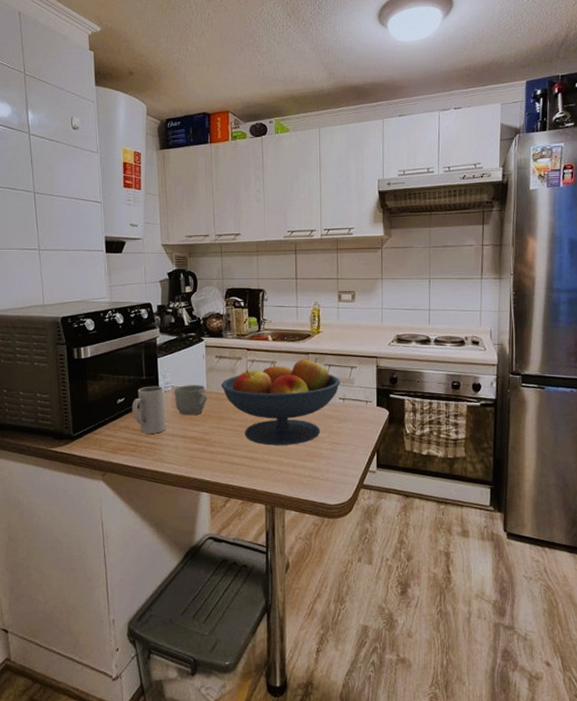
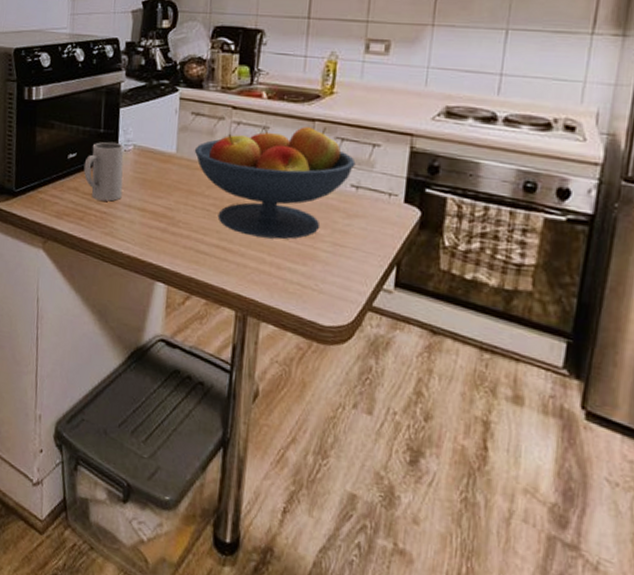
mug: present [174,385,207,416] -> none [135,145,176,185]

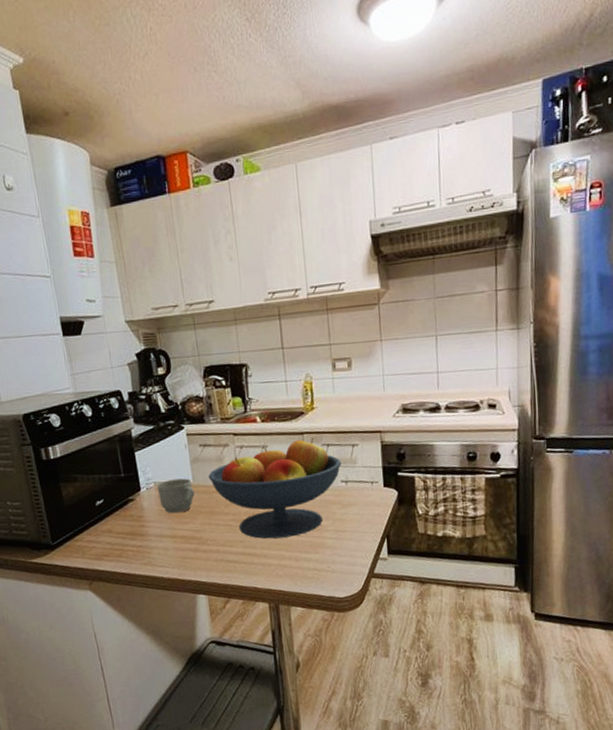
mug: present [83,142,124,202] -> none [112,483,153,537]
mug: none [135,145,176,185] -> present [156,478,195,514]

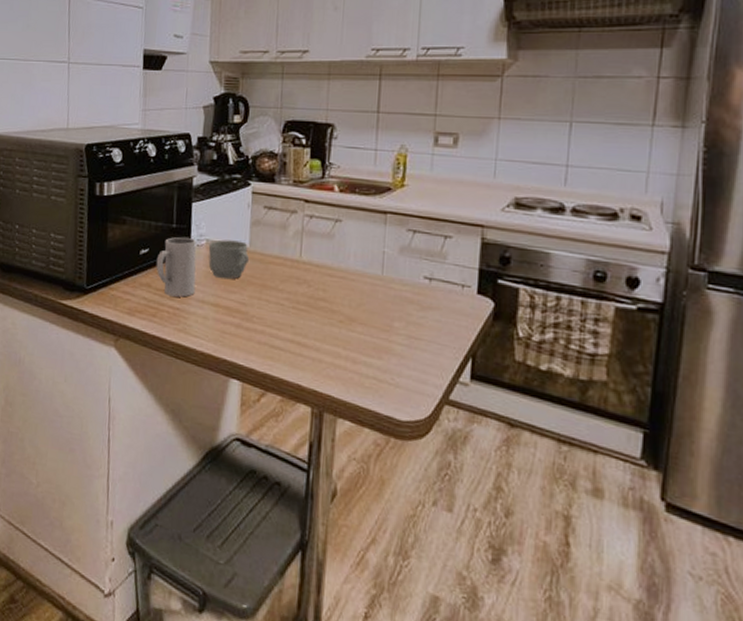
mug: none [112,483,153,537] -> present [156,237,197,297]
fruit bowl: present [208,437,342,539] -> none [267,219,428,333]

